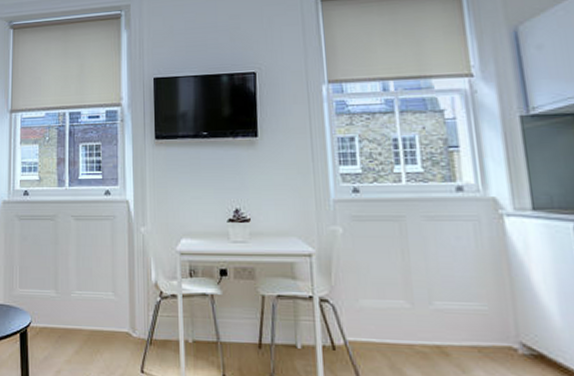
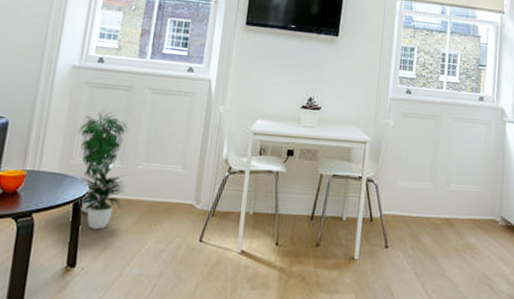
potted plant: none [15,242,63,360] -> present [78,111,128,230]

